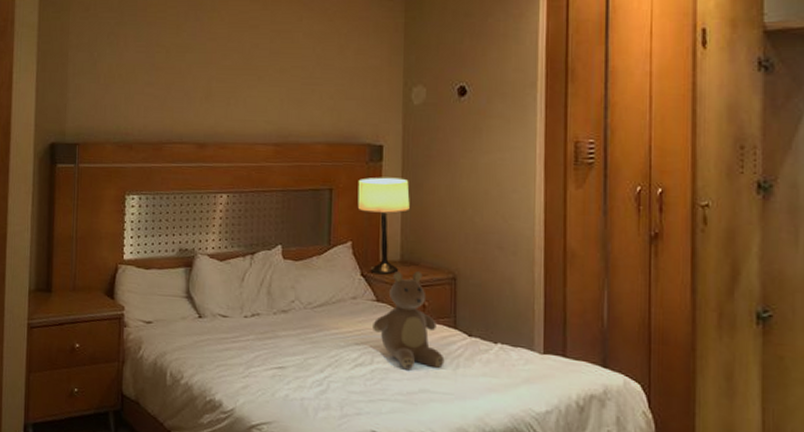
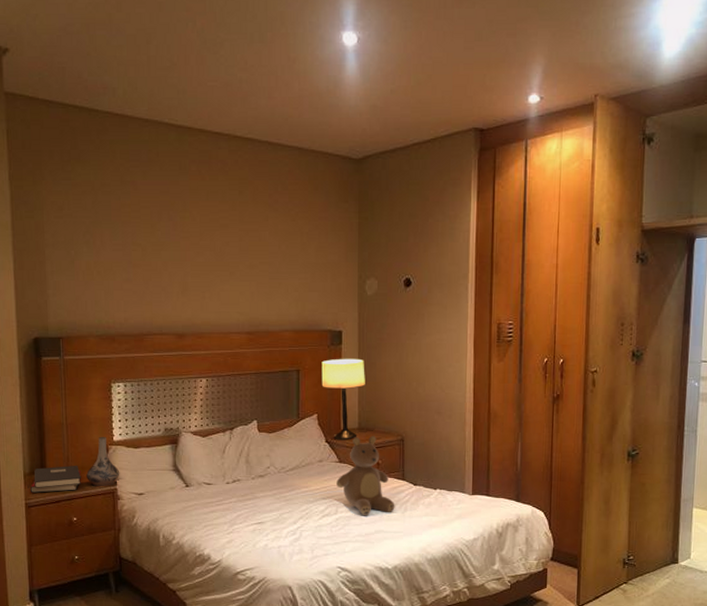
hardback book: none [33,284,88,314] -> present [29,465,82,494]
decorative vase: none [93,253,128,311] -> present [86,436,120,487]

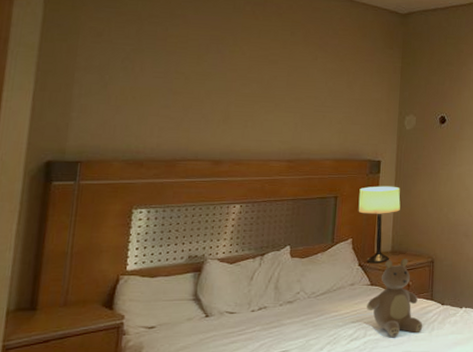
hardback book: present [29,465,82,494] -> none [11,298,83,334]
decorative vase: present [86,436,120,487] -> none [87,265,130,322]

